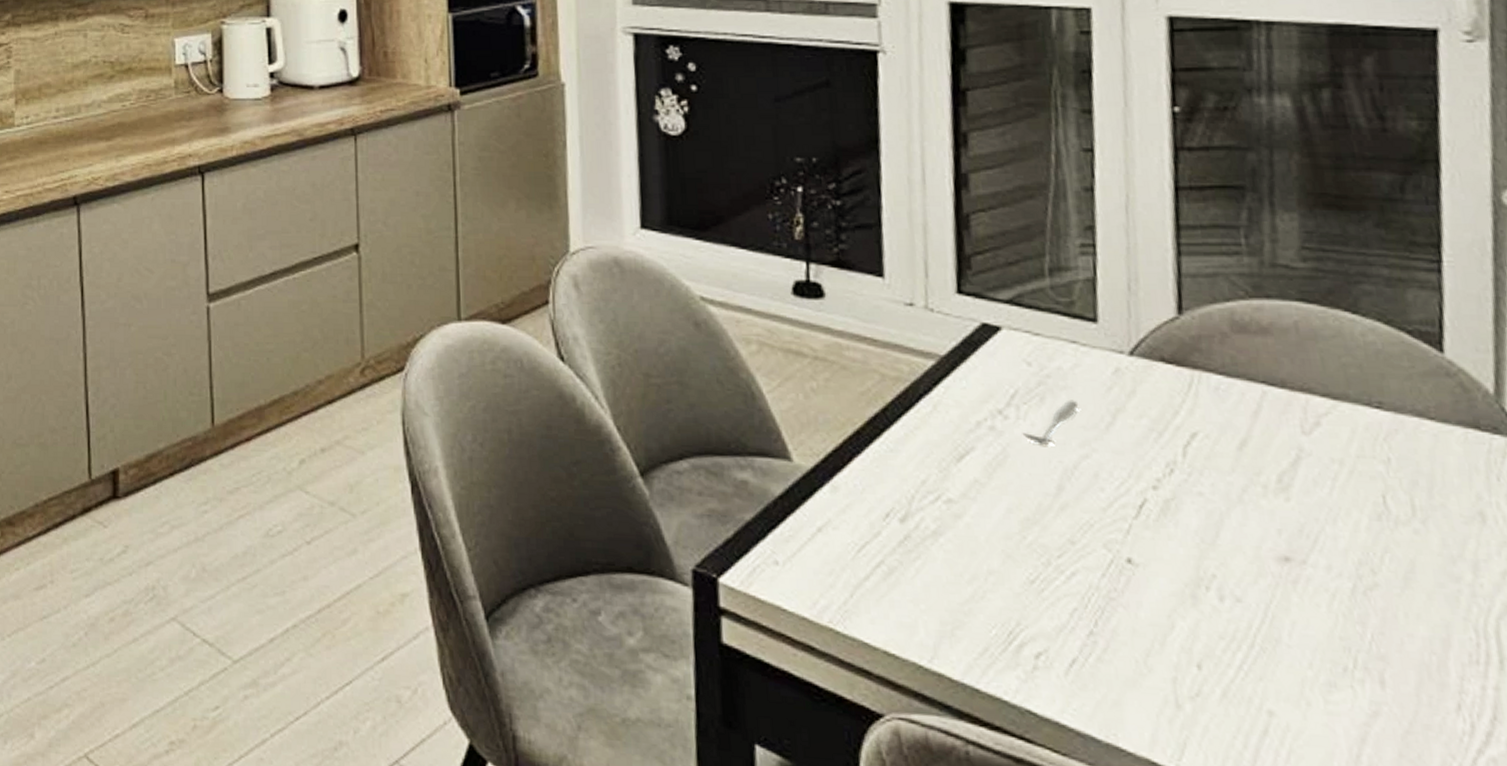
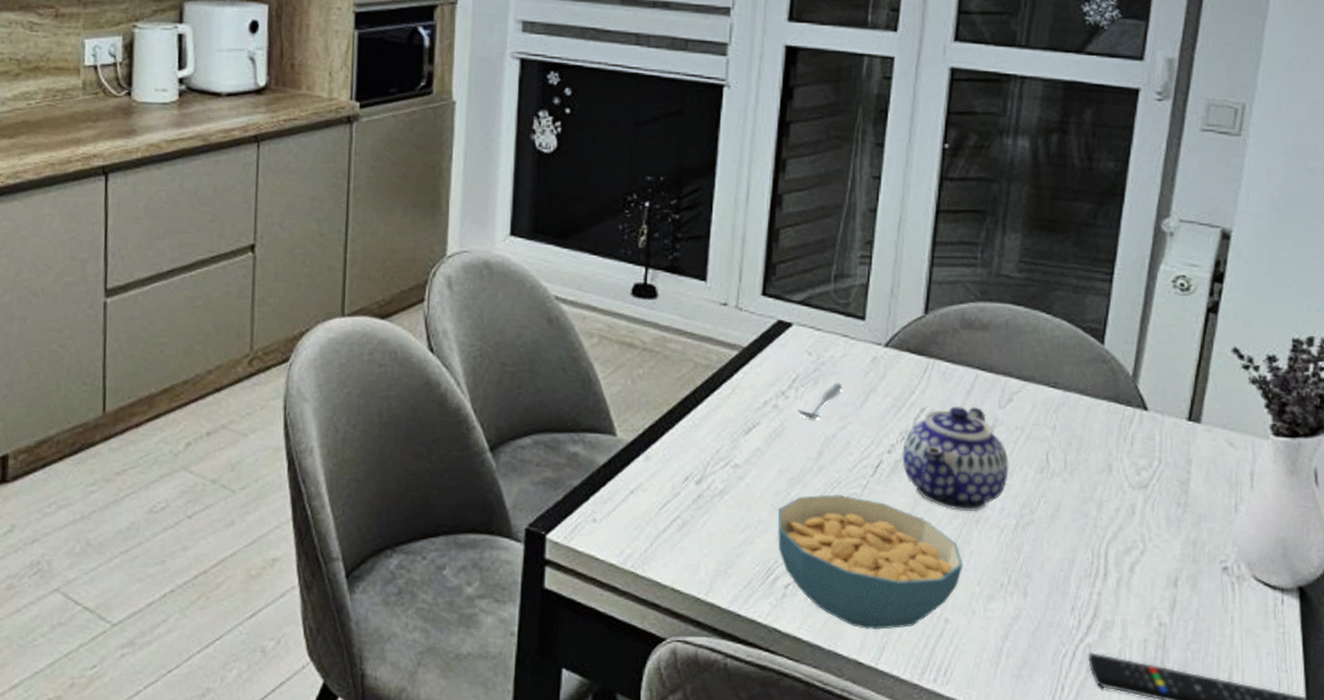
cereal bowl: none [1011,539,1284,721] -> present [777,494,963,630]
teapot: none [1173,430,1331,570] -> present [902,405,1009,512]

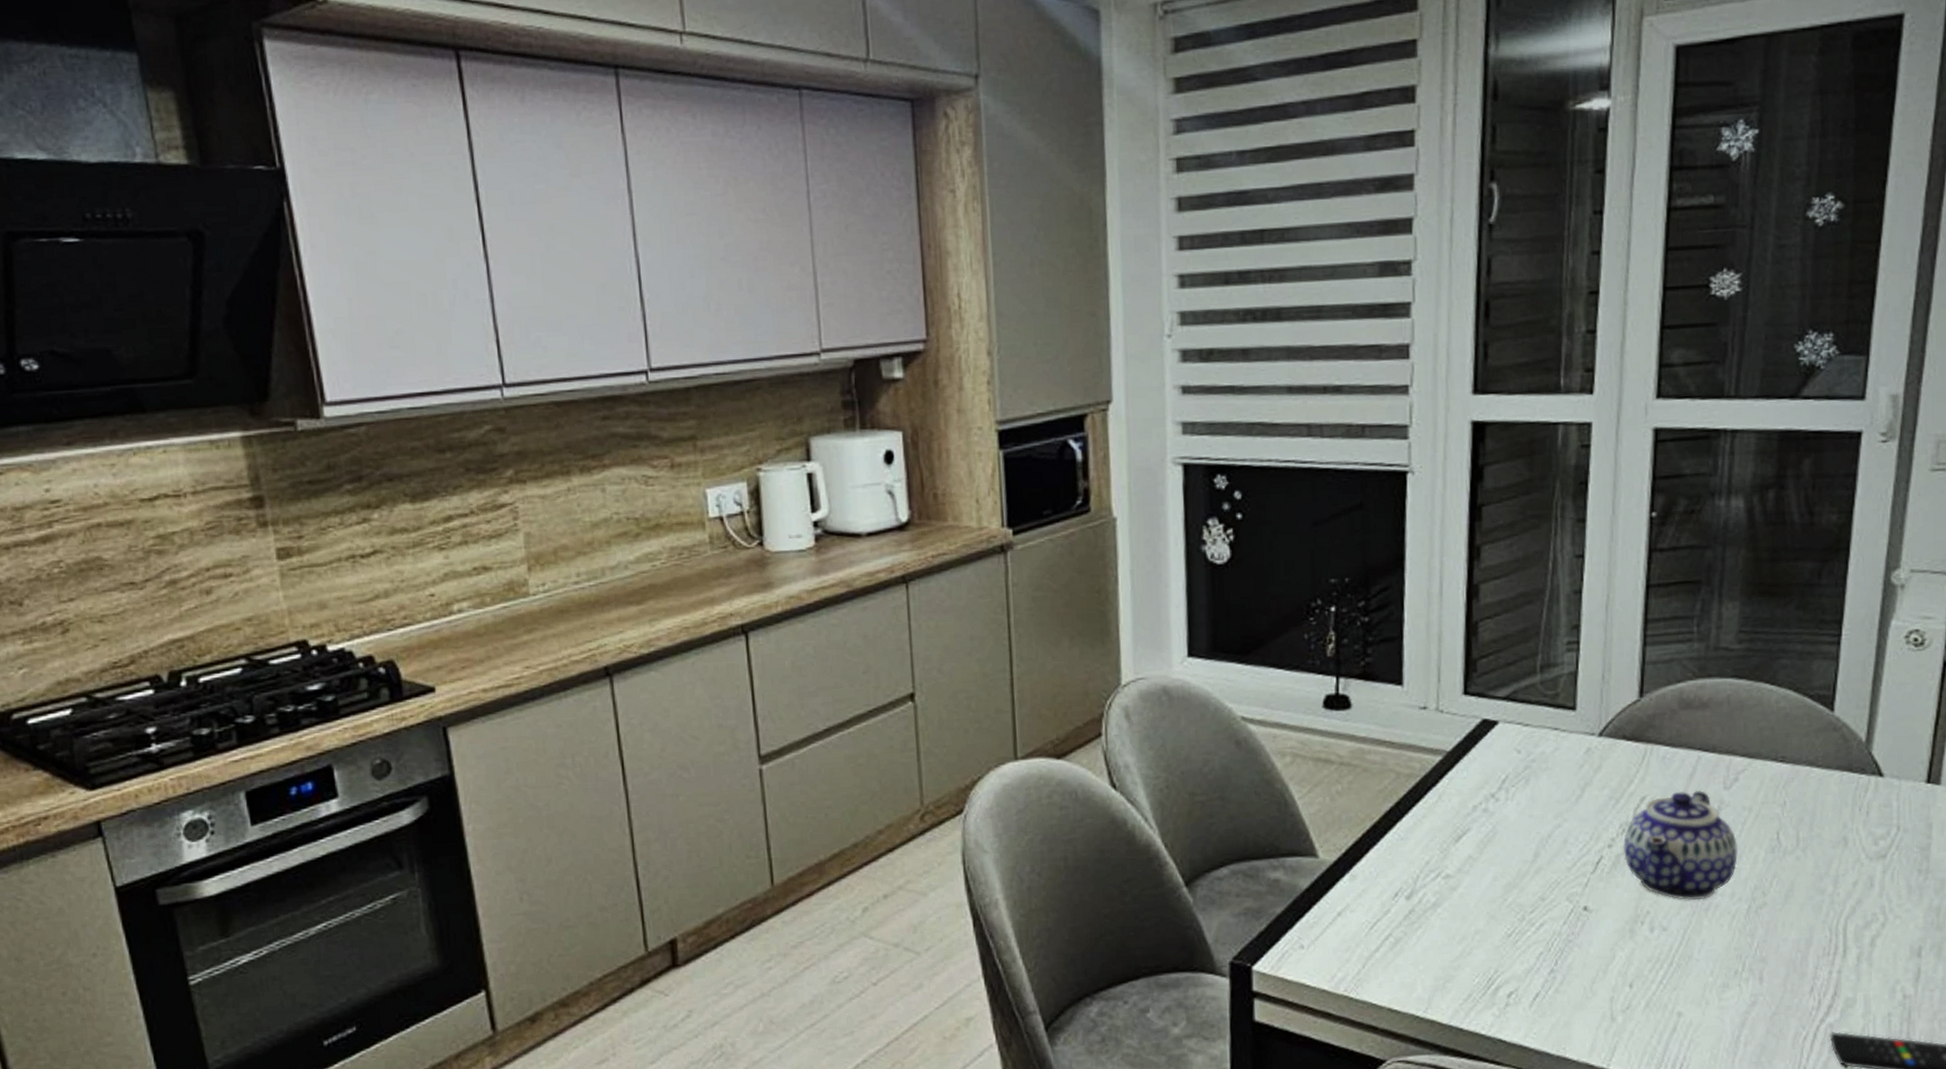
cereal bowl: present [777,494,963,630] -> none [1494,895,1694,1031]
spoon: present [797,382,843,420] -> none [1509,779,1556,821]

